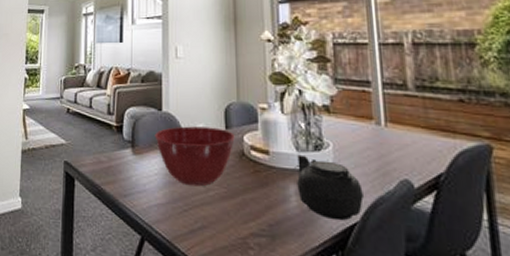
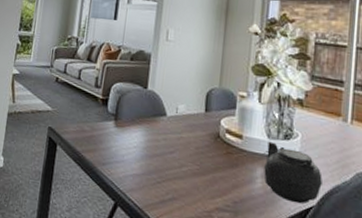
mixing bowl: present [155,126,235,187] -> none [137,105,213,162]

